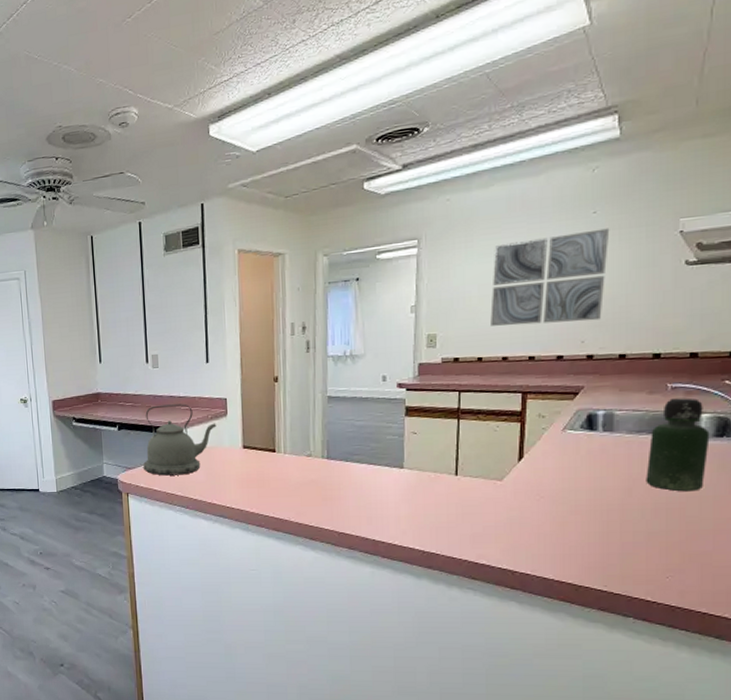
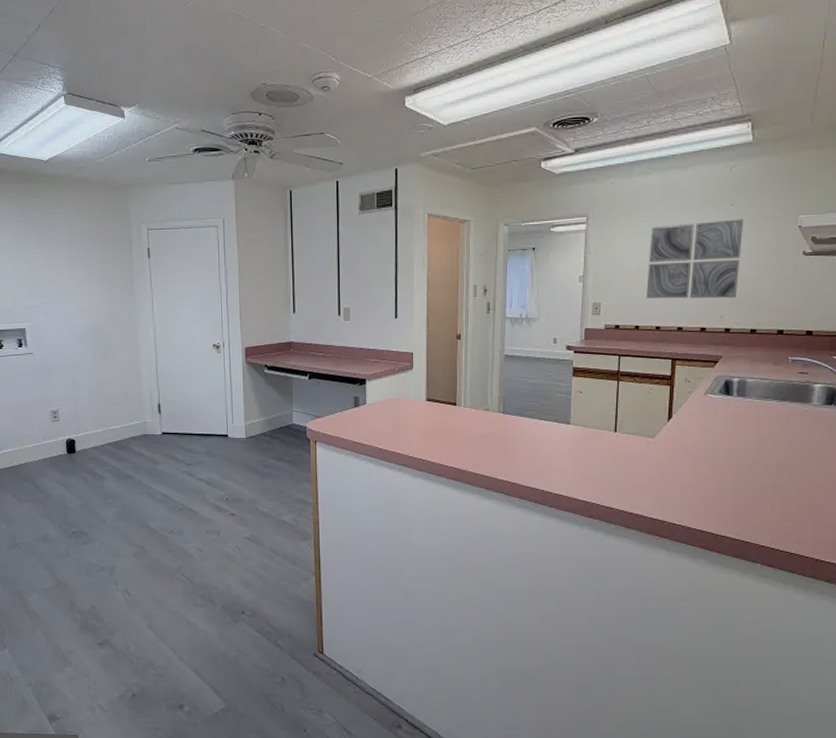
kettle: present [143,404,217,476] -> none [332,356,403,425]
bottle: present [646,398,710,492] -> none [771,369,822,452]

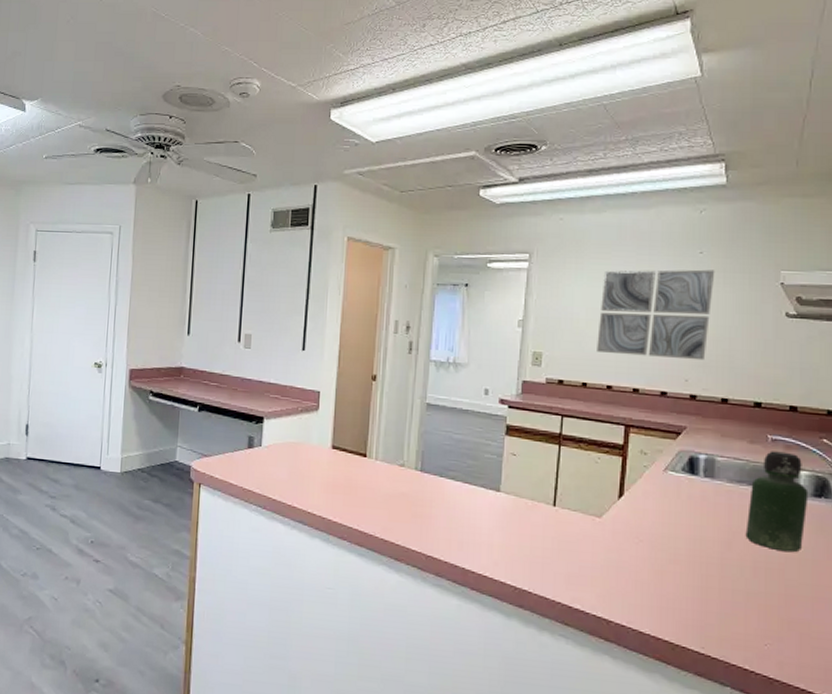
bottle: none [771,369,822,452] -> present [745,451,809,553]

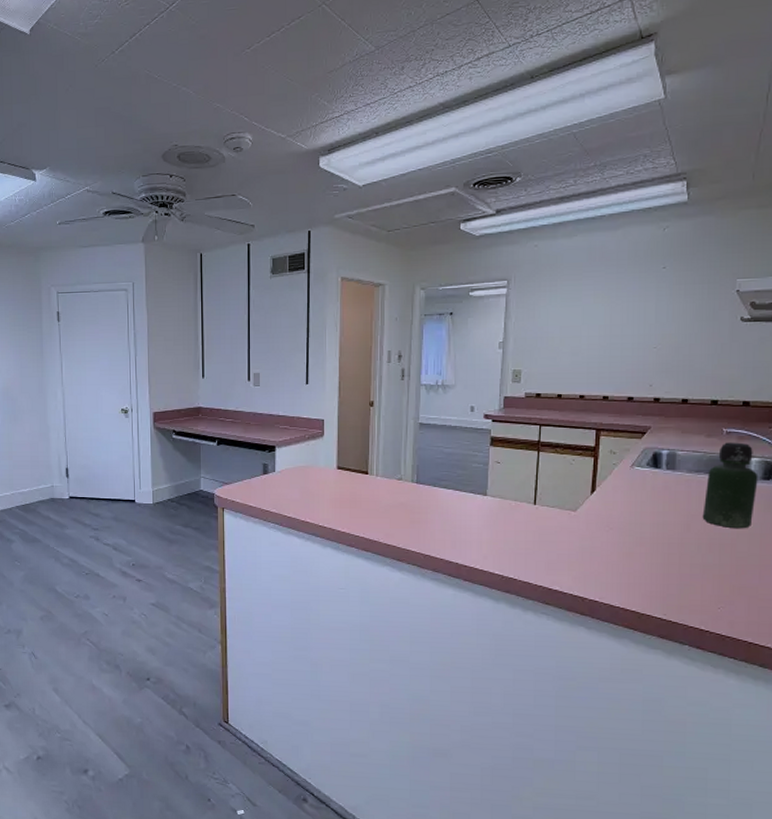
wall art: present [597,269,715,361] -> none [570,283,677,367]

